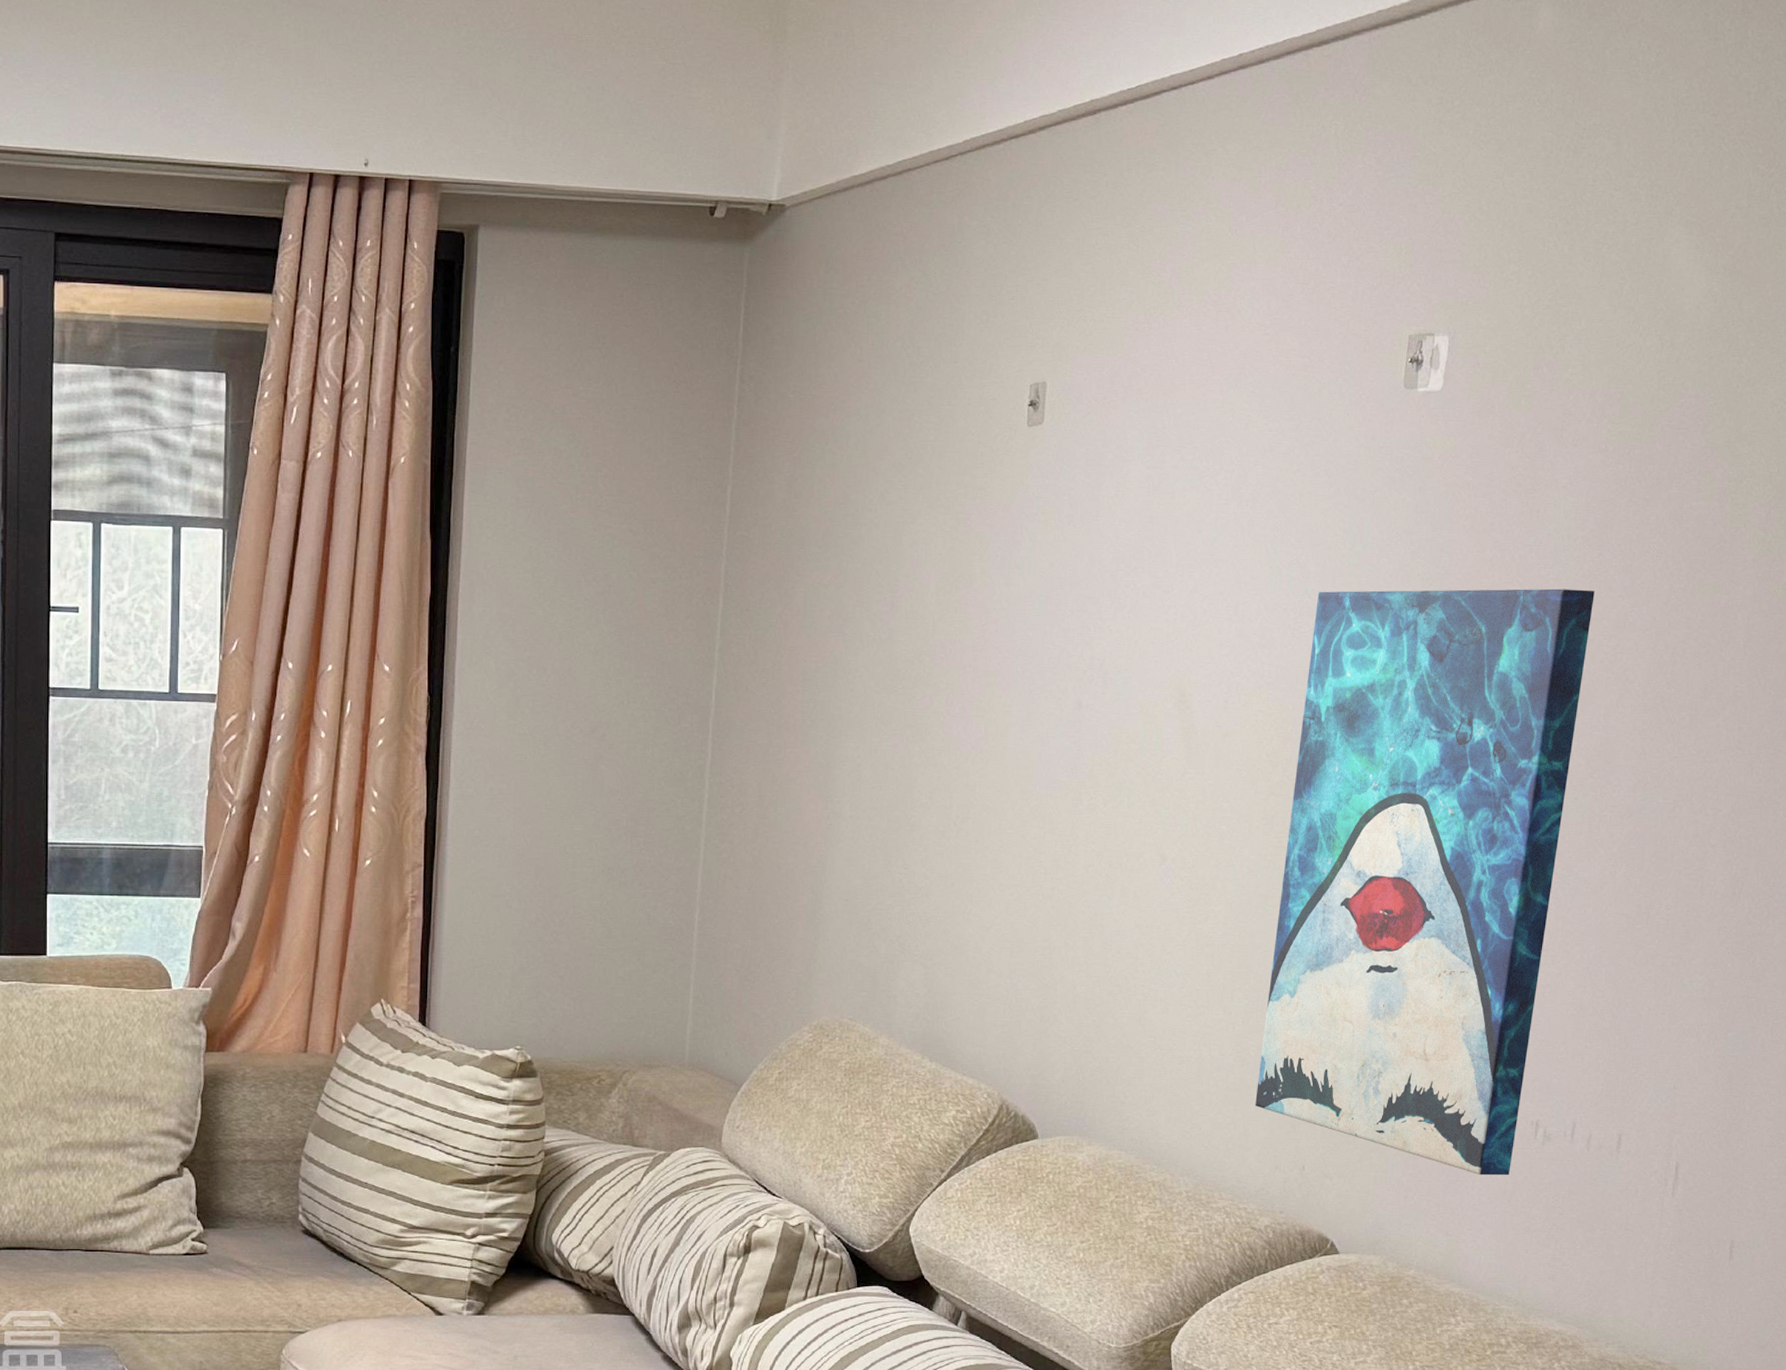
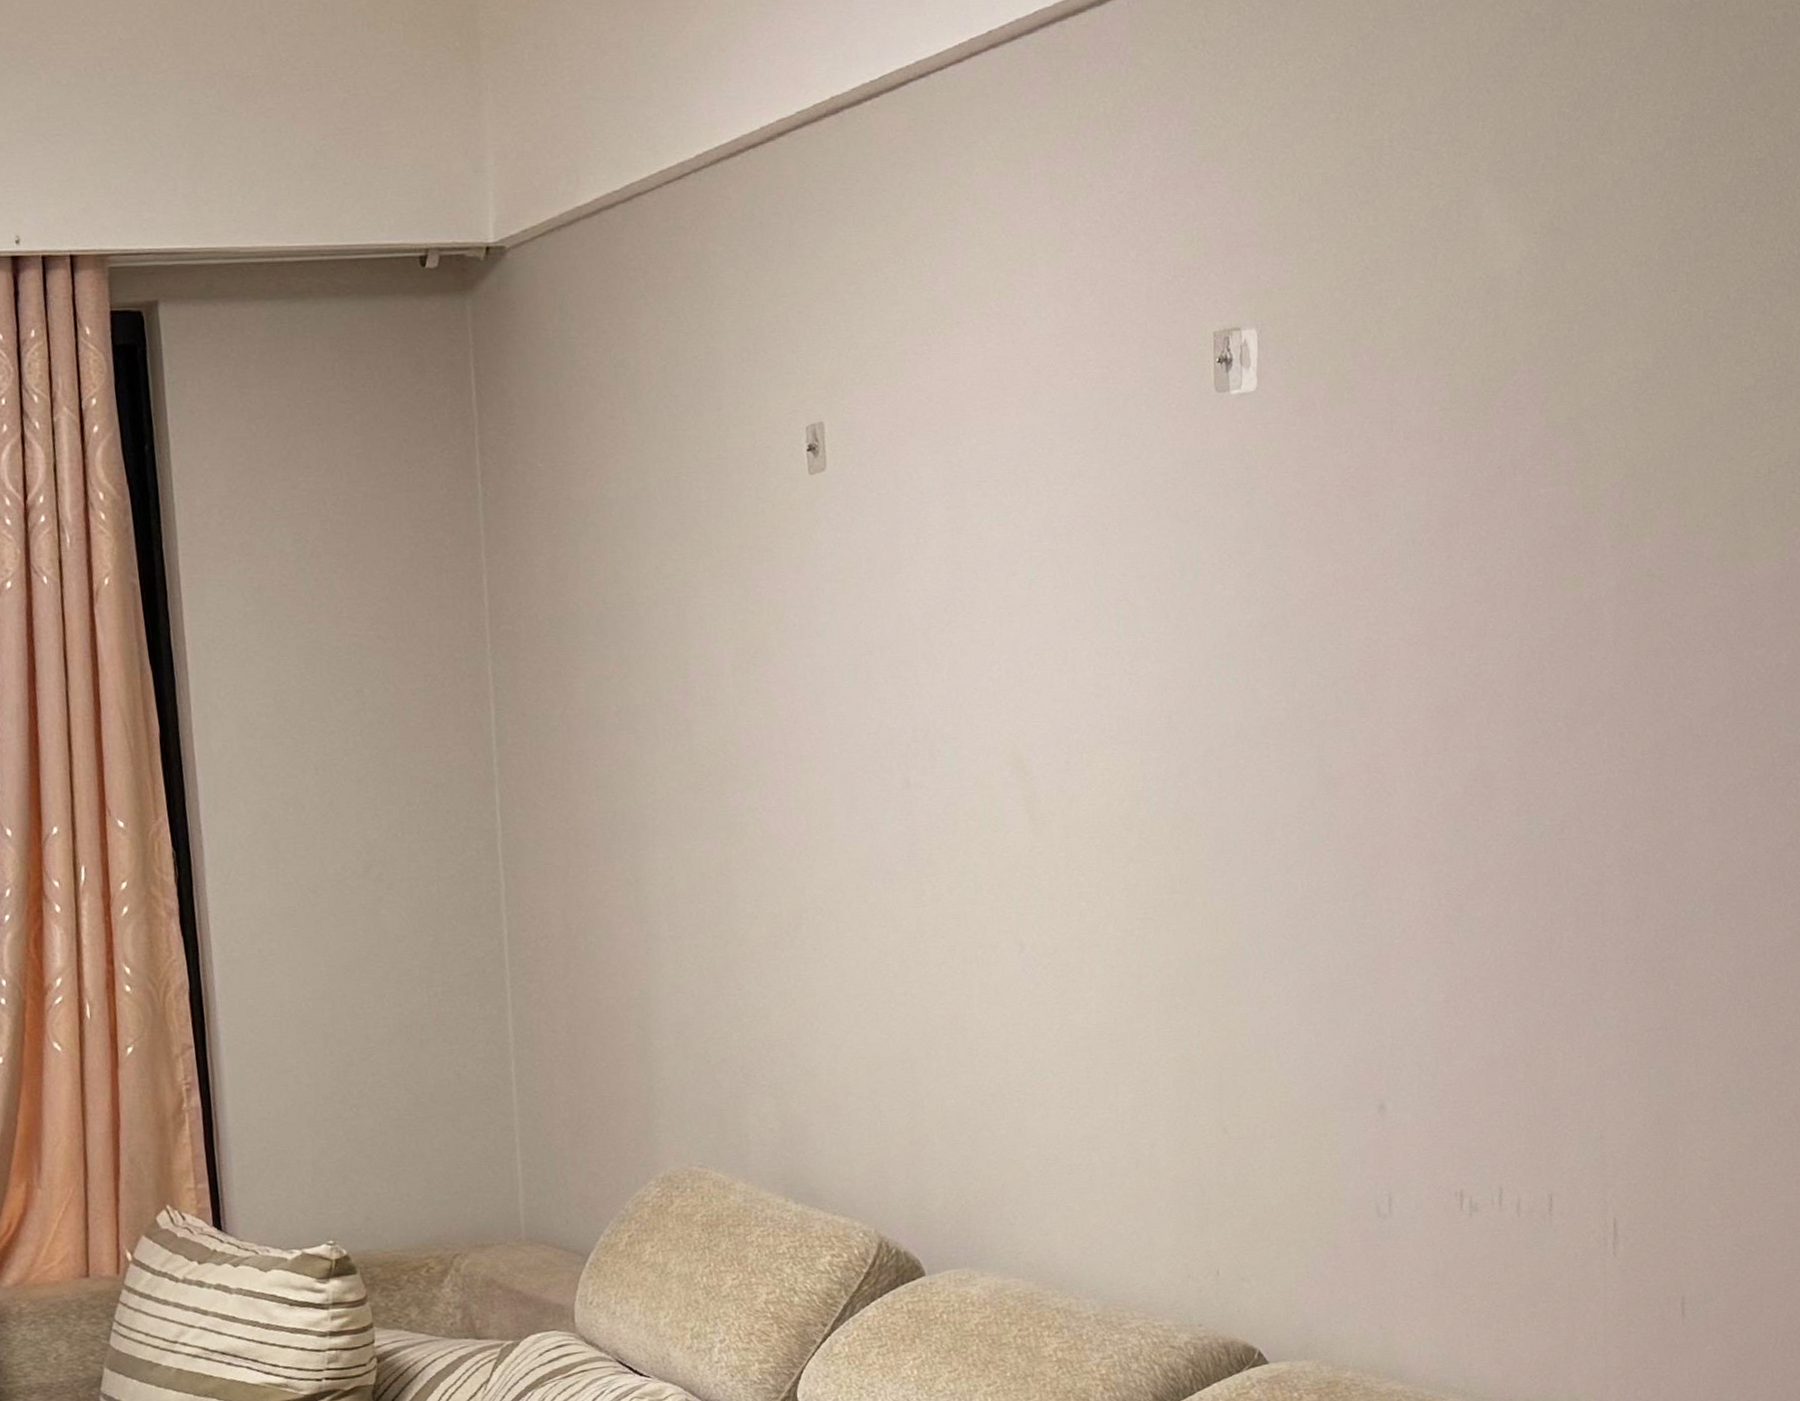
wall art: present [1255,588,1595,1176] -> none [1151,597,1449,1259]

